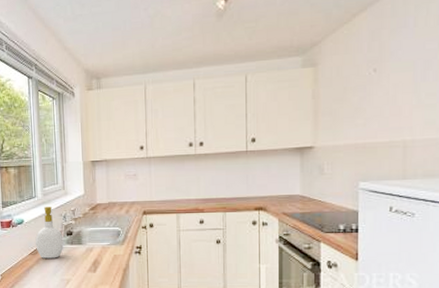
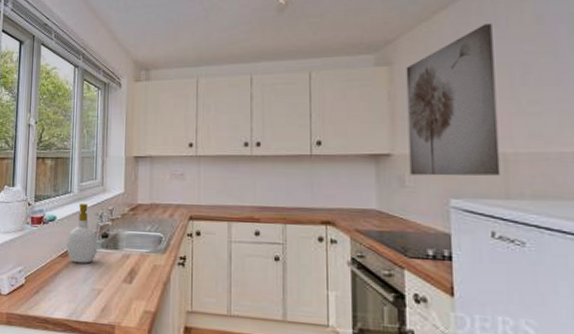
wall art: none [328,24,402,164] -> present [406,23,501,176]

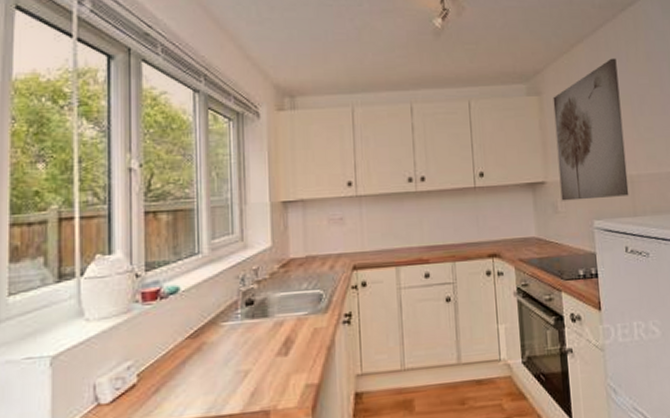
soap bottle: present [67,203,98,264] -> none [197,265,241,343]

